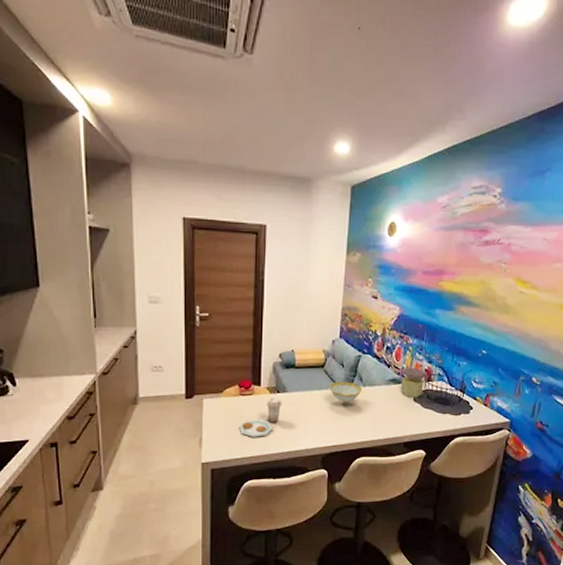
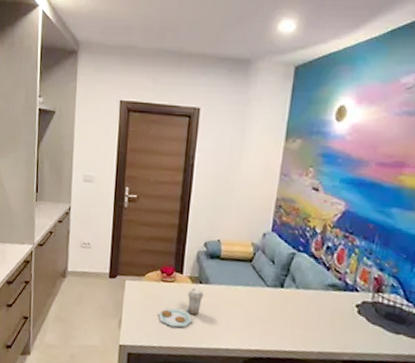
decorative bowl: present [329,381,363,405] -> none [257,279,295,306]
jar: present [400,367,427,398] -> none [341,272,377,311]

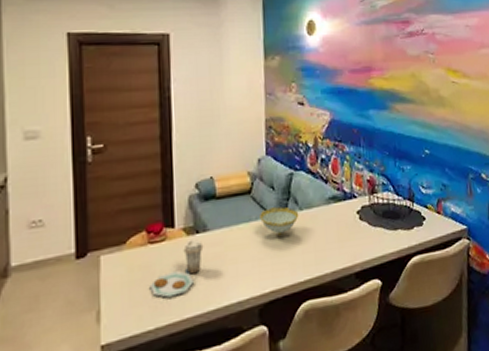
decorative bowl: none [257,279,295,306] -> present [260,206,299,237]

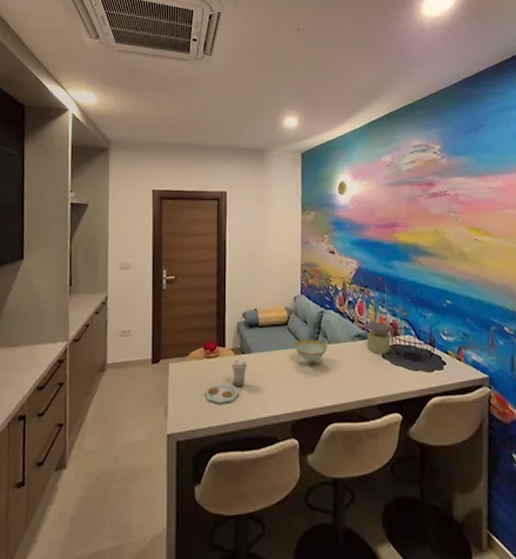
jar: none [341,179,370,217] -> present [366,321,393,355]

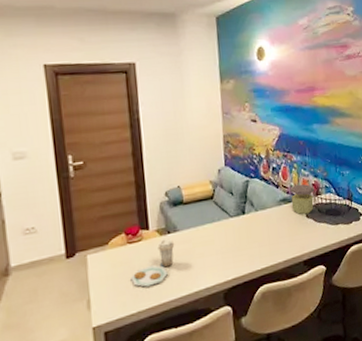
decorative bowl: present [294,339,328,364] -> none [221,208,255,234]

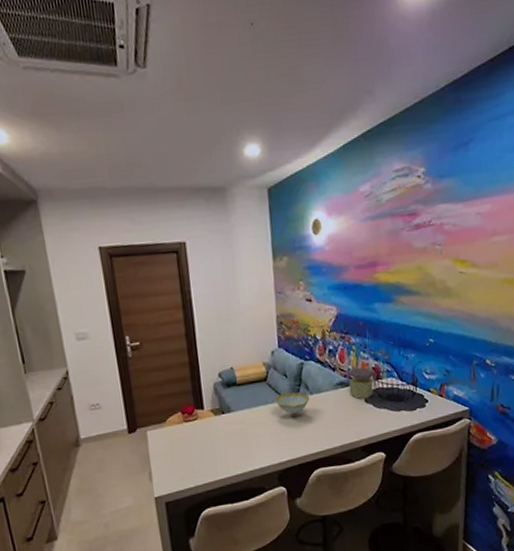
plate: present [130,238,175,287] -> none [187,418,229,464]
decorative bowl: none [221,208,255,234] -> present [275,391,310,417]

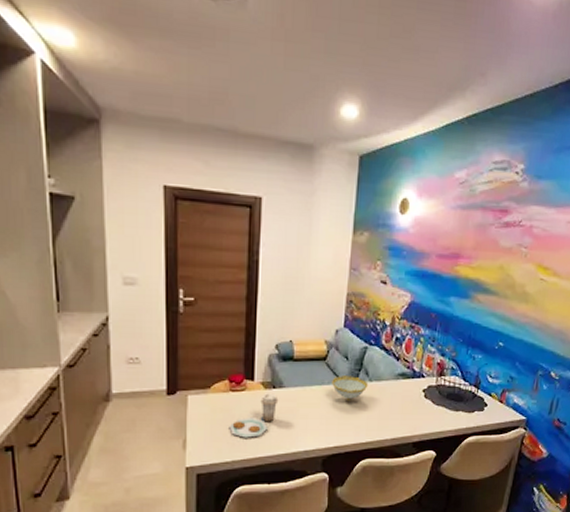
plate: none [187,418,229,464] -> present [229,393,279,438]
jar: present [347,367,375,400] -> none [410,360,439,394]

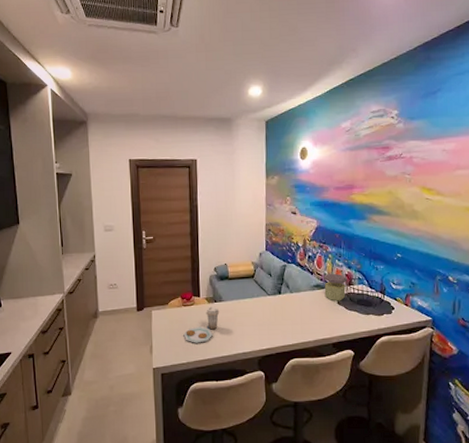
decorative bowl: present [332,376,369,402] -> none [260,289,290,310]
jar: none [410,360,439,394] -> present [324,273,348,301]

